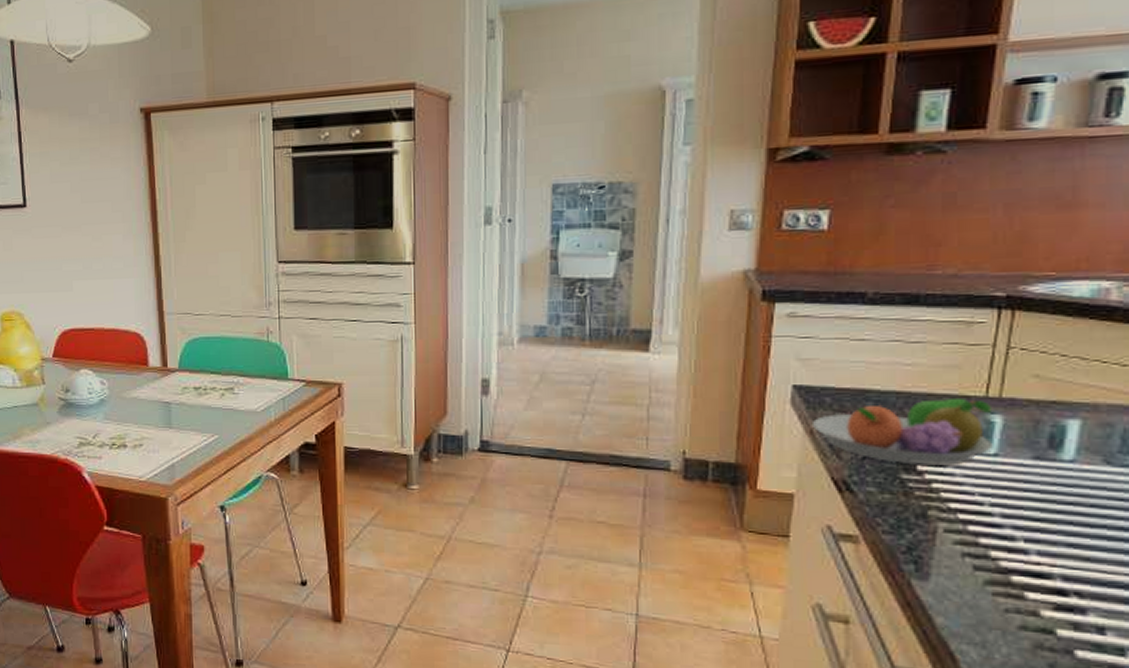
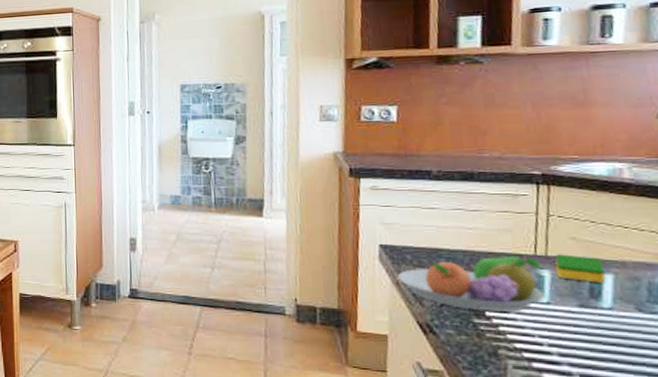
dish sponge: none [1011,395,1071,430] -> present [555,254,606,283]

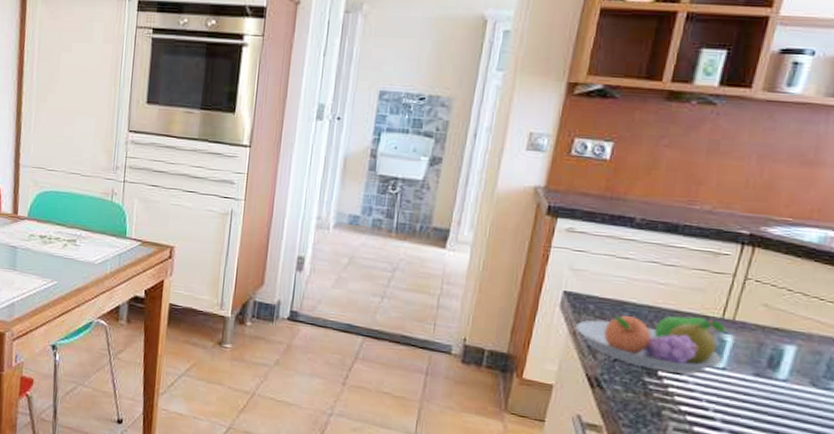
dish sponge: present [555,254,606,283] -> none [740,320,790,354]

